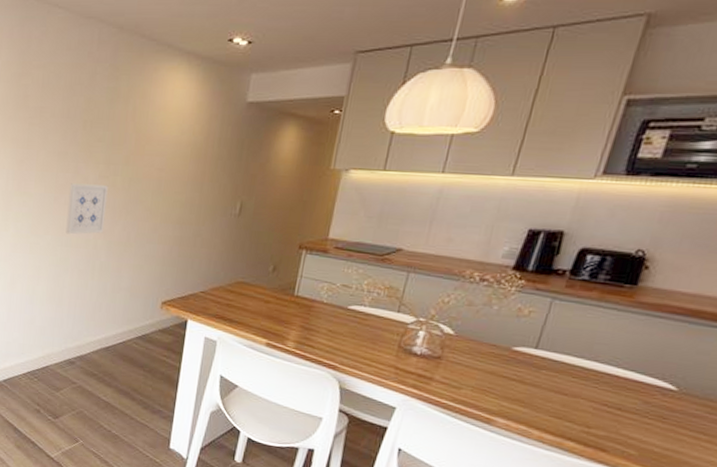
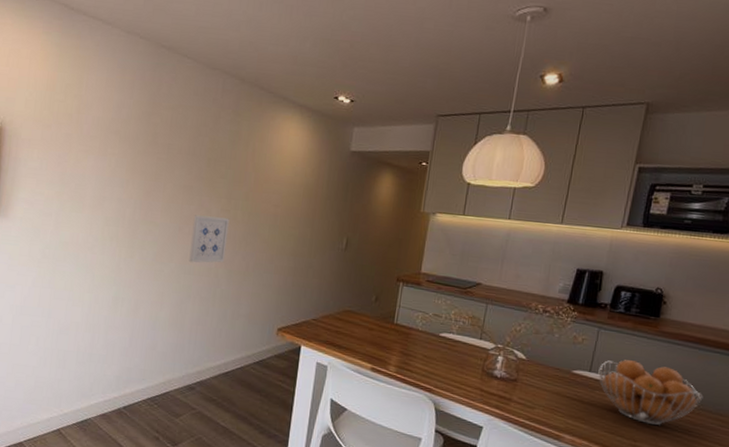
fruit basket: none [546,335,689,411] -> present [598,360,704,425]

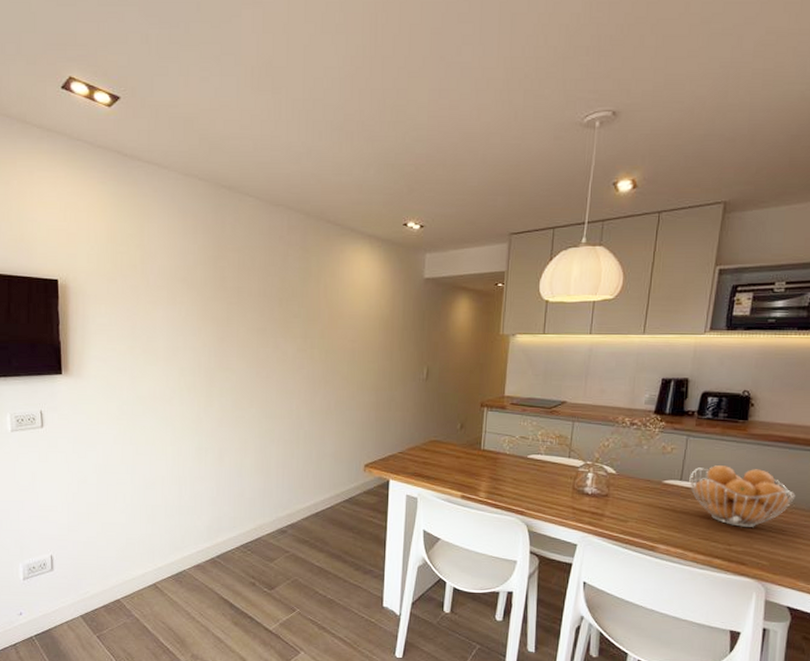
wall art: present [189,215,230,263] -> none [269,357,307,407]

